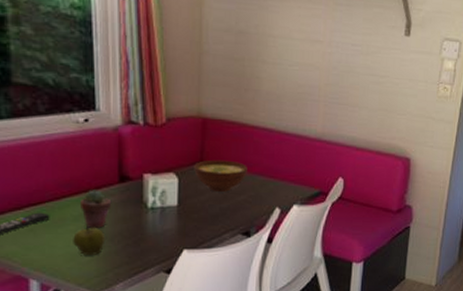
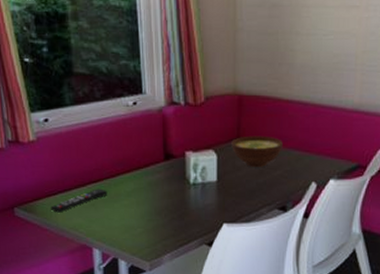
apple: present [73,228,106,255] -> none [127,203,154,228]
potted succulent: present [81,190,112,228] -> none [132,167,159,203]

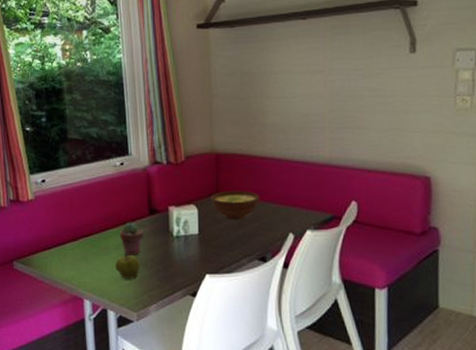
remote control: present [51,189,108,213] -> none [46,242,98,266]
apple: none [127,203,154,228] -> present [115,255,141,279]
potted succulent: none [132,167,159,203] -> present [120,222,144,255]

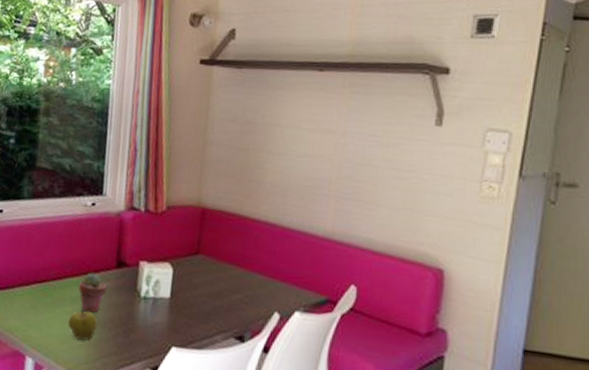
bowl: present [211,190,259,220] -> none [189,252,245,289]

